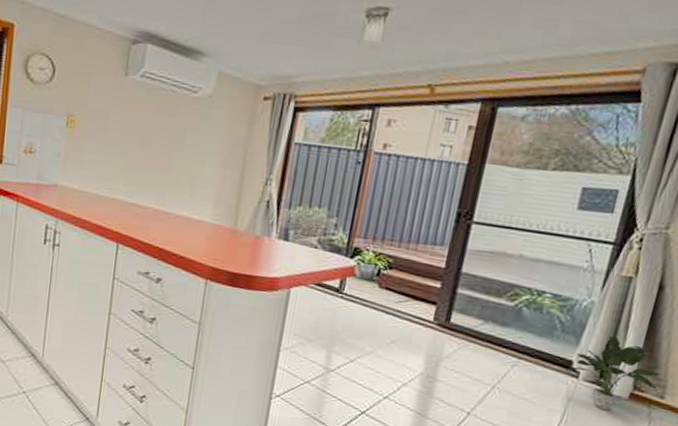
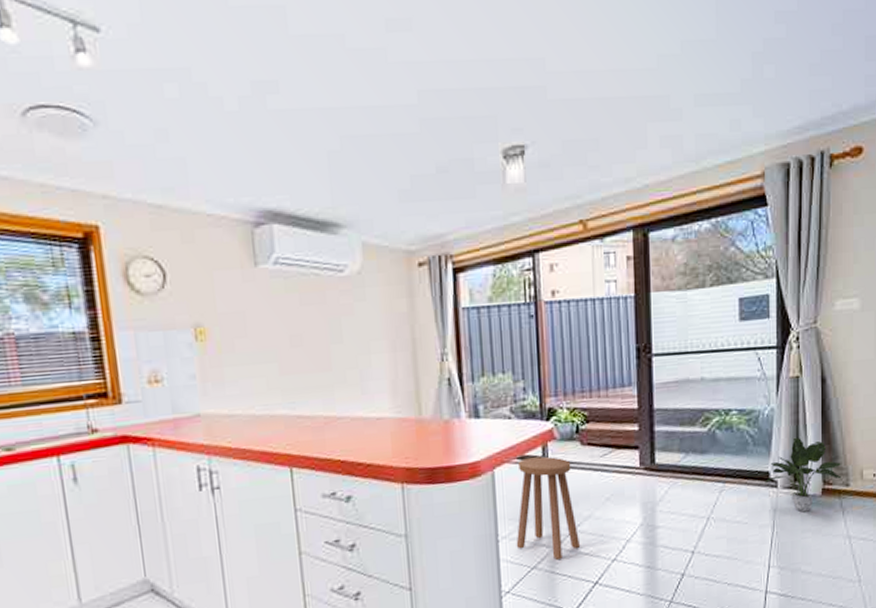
stool: none [295,286,365,383] -> present [516,456,581,561]

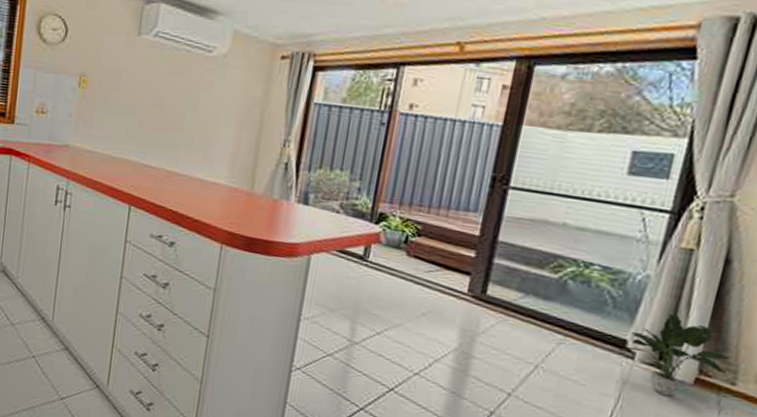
stool: present [516,456,581,561] -> none [316,253,392,356]

